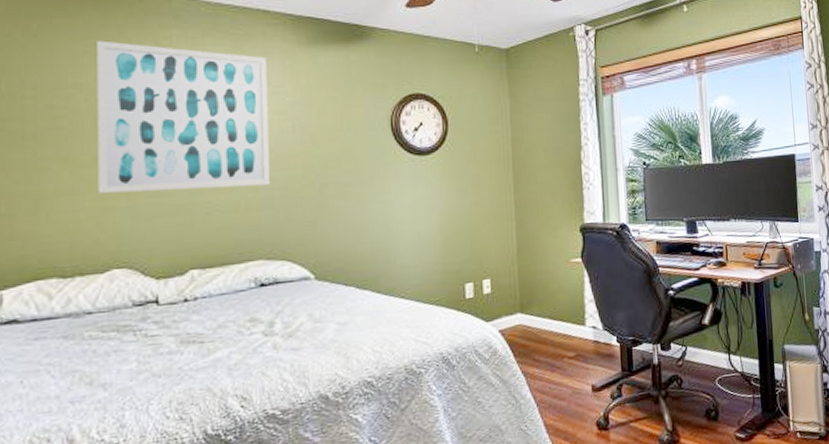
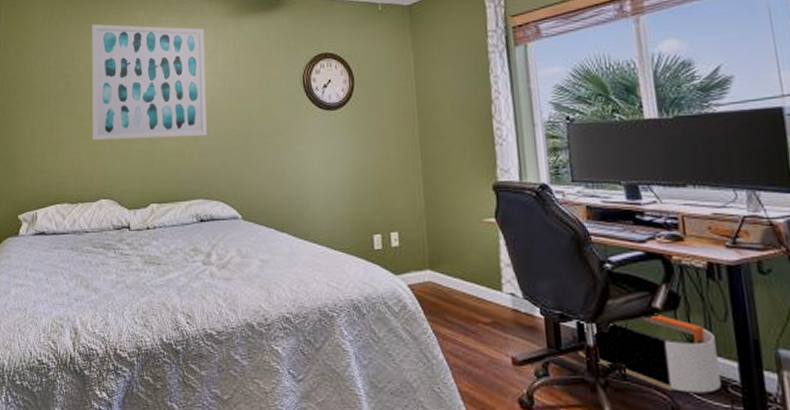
storage bin: none [644,328,747,391] -> present [575,313,721,394]

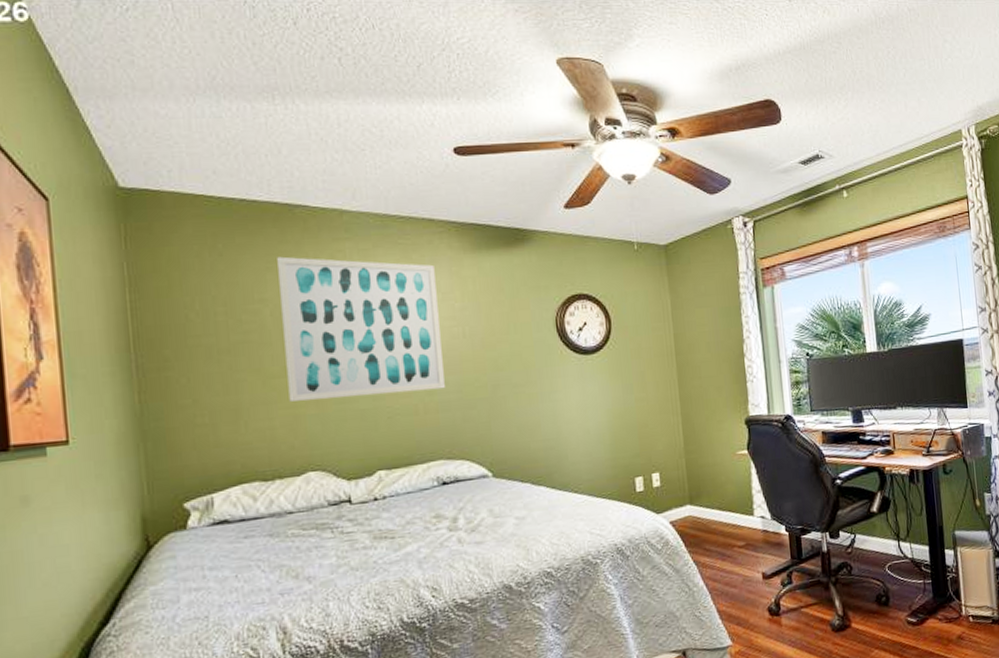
storage bin: present [575,313,721,394] -> none [813,516,917,578]

